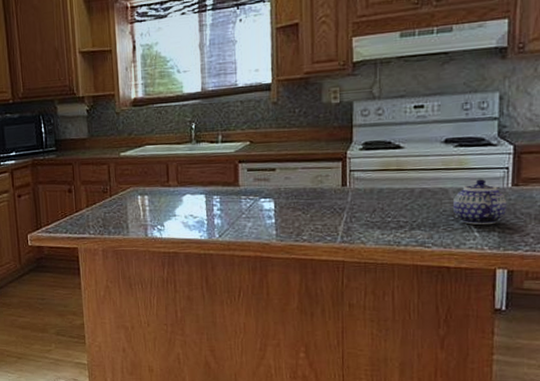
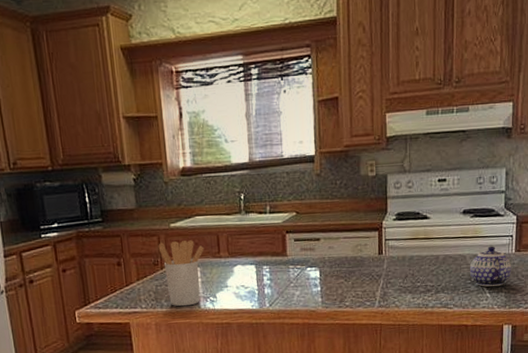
utensil holder: none [108,169,153,234] -> present [158,240,204,307]

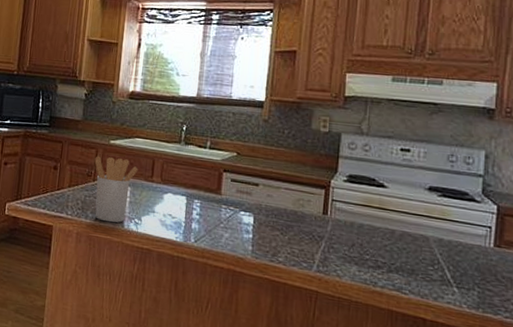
teapot: present [469,246,512,287] -> none [432,233,489,283]

